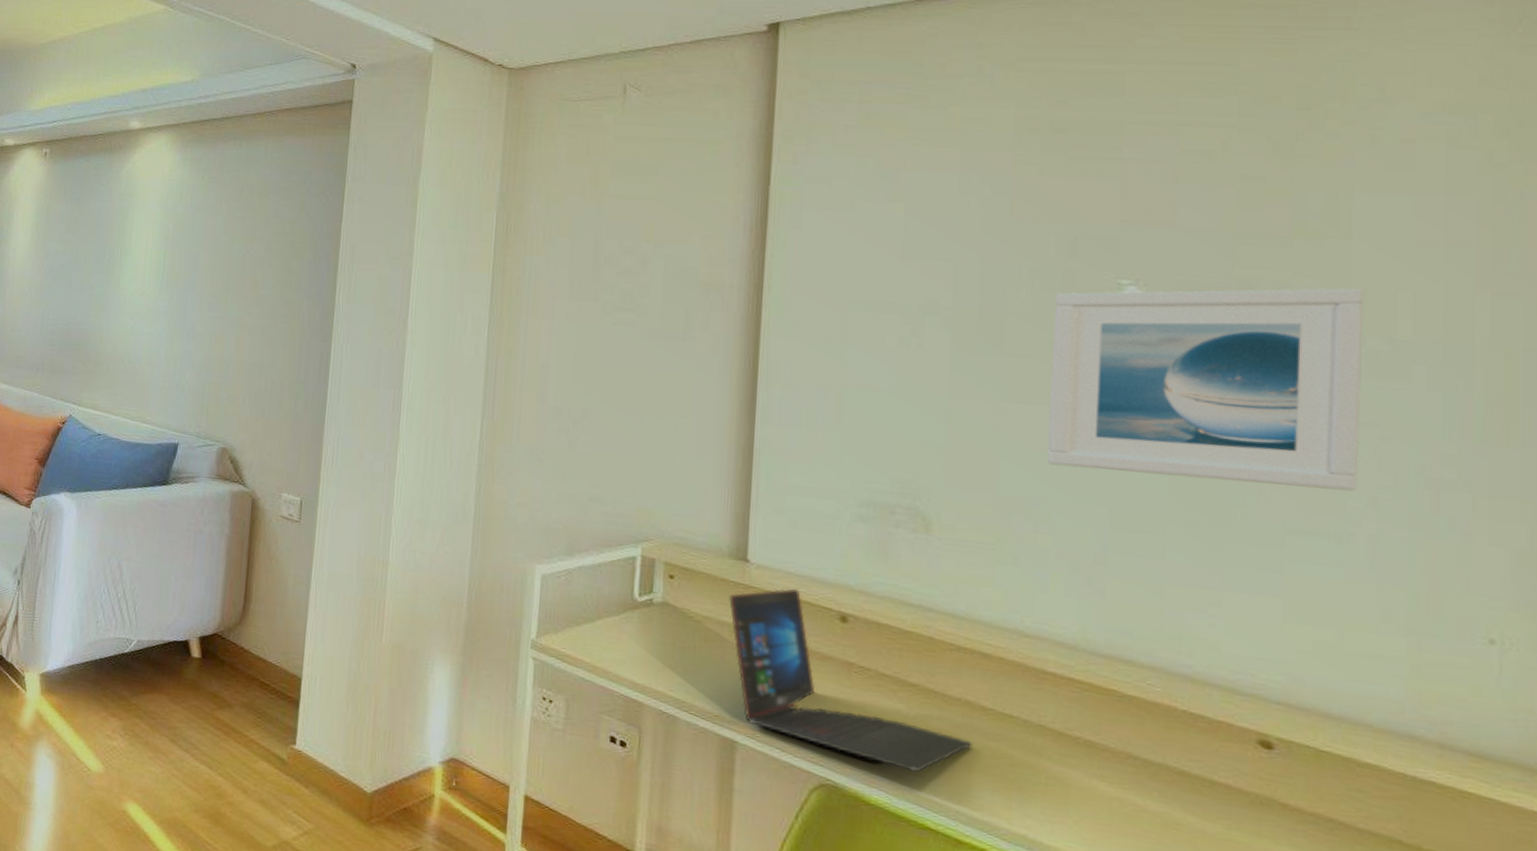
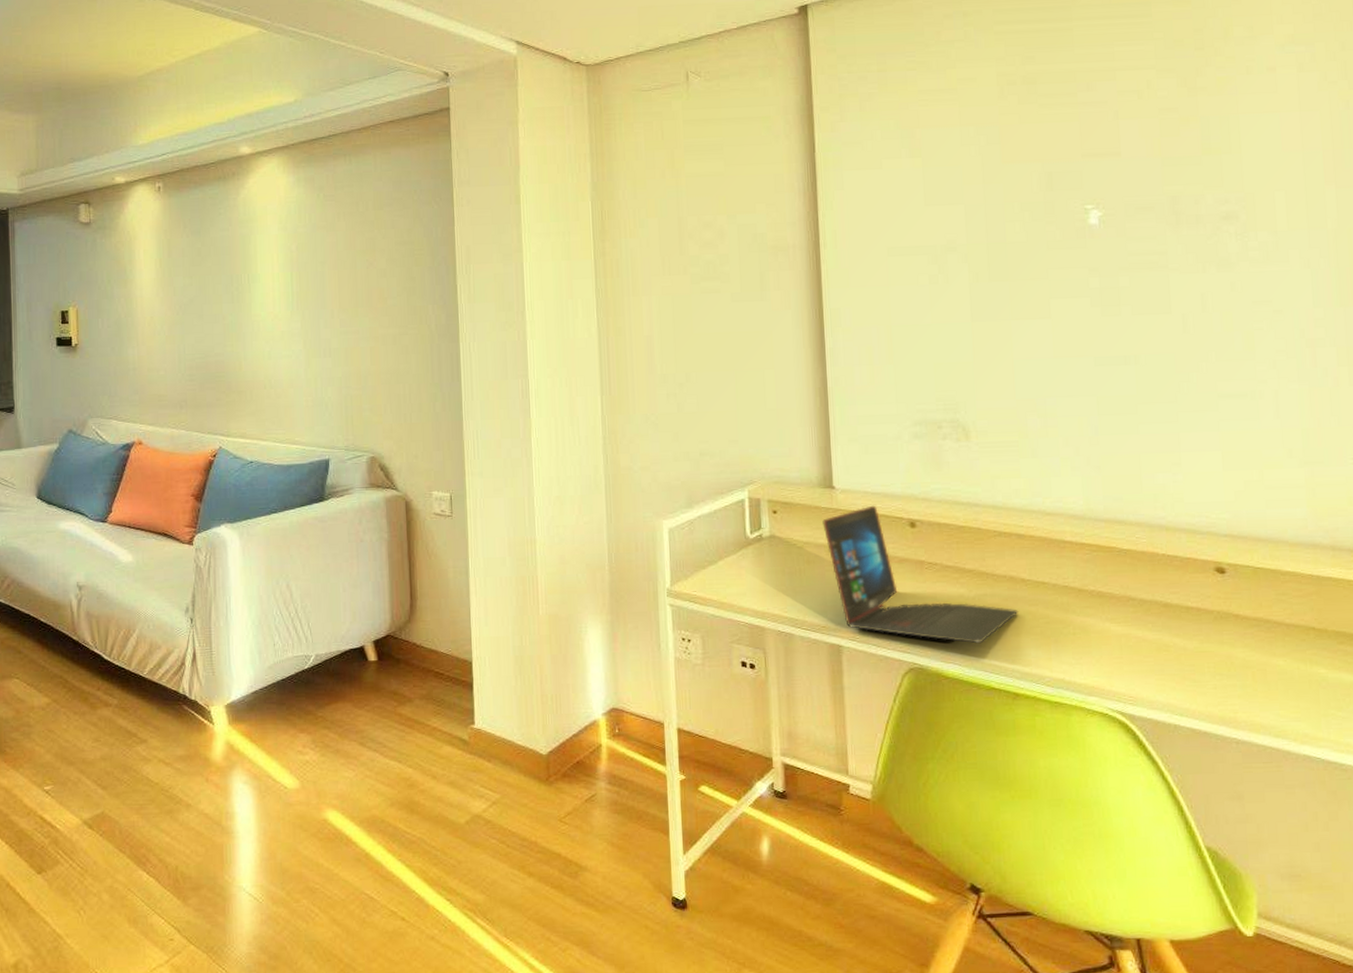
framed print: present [1048,288,1365,491] -> none [1042,192,1262,368]

